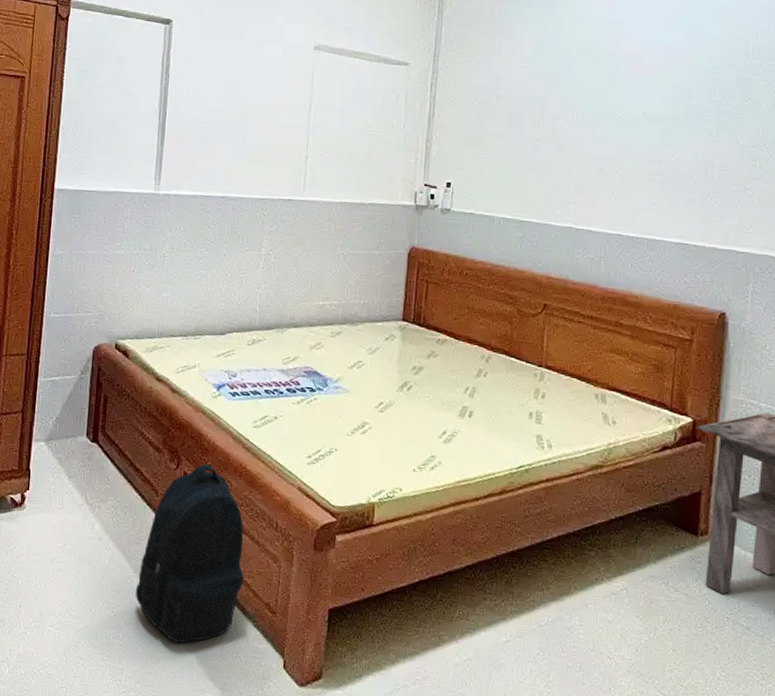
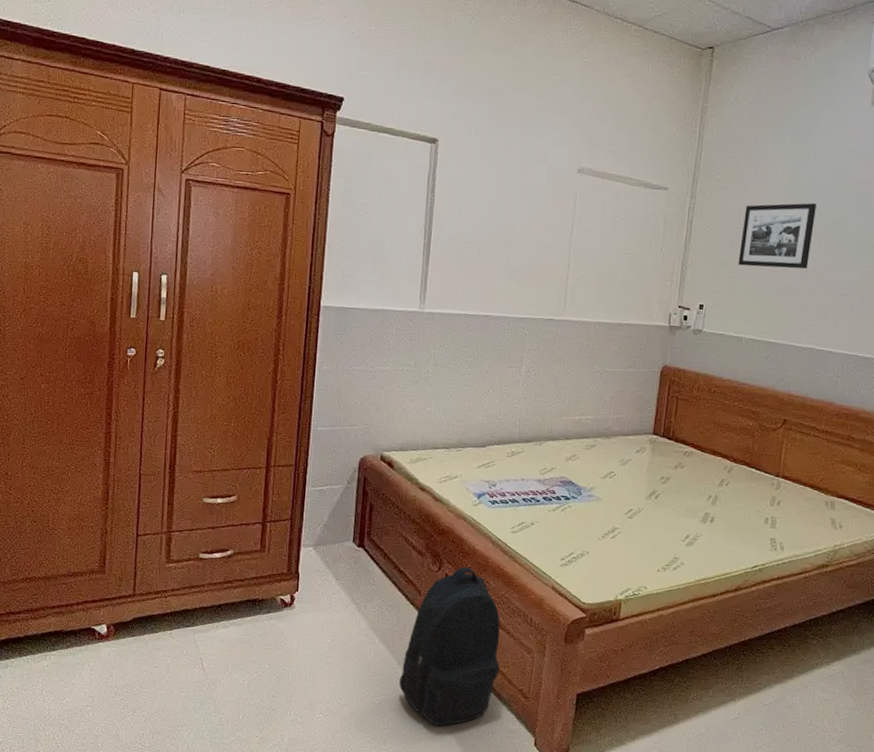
picture frame: none [486,75,566,144] -> present [738,203,817,269]

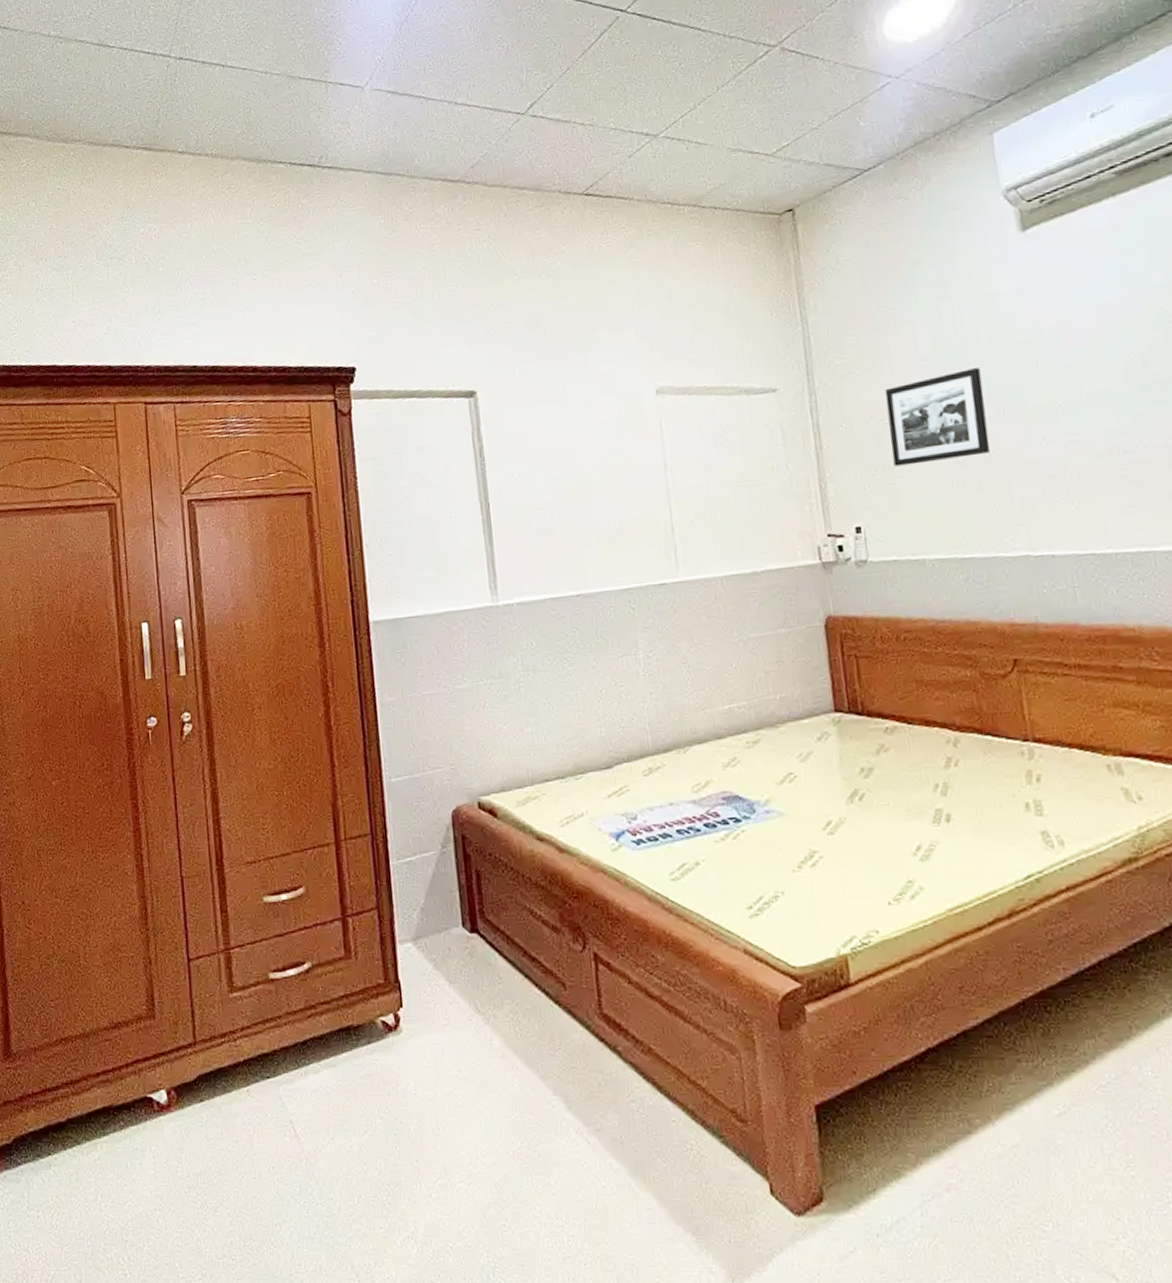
backpack: present [399,566,500,727] -> none [559,938,697,1181]

